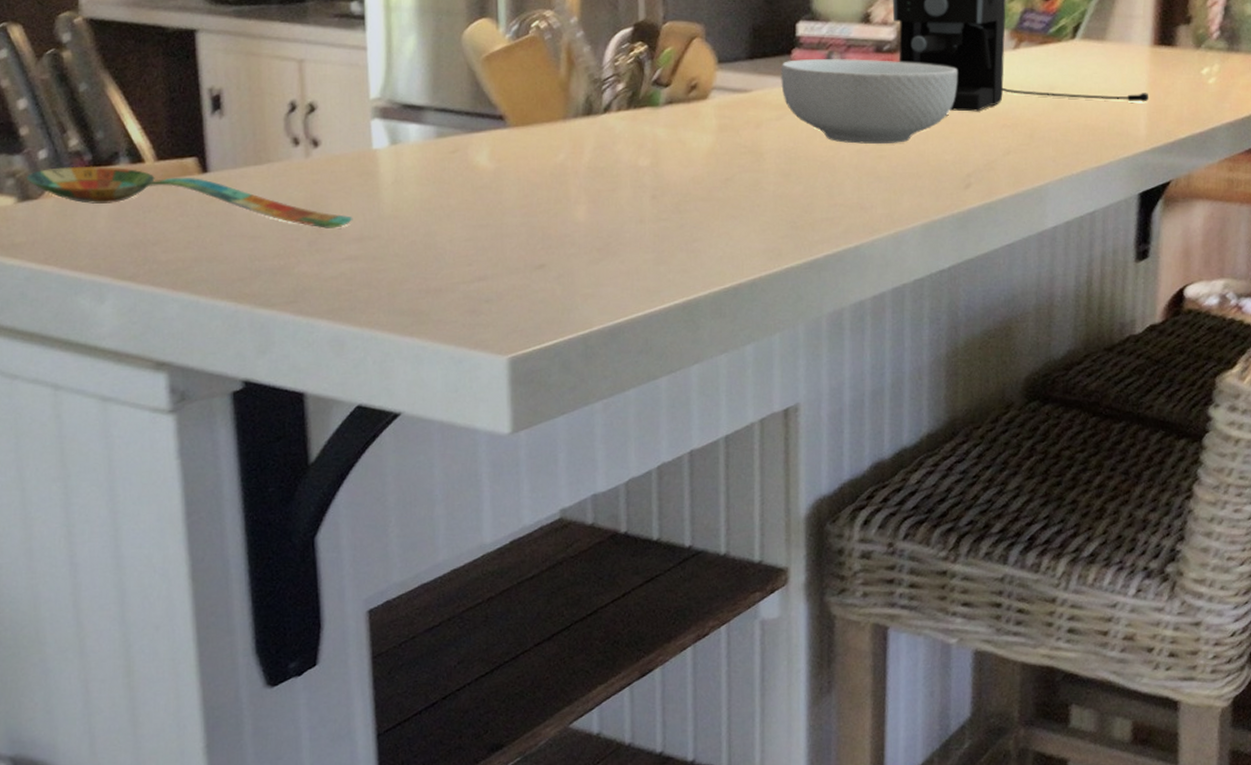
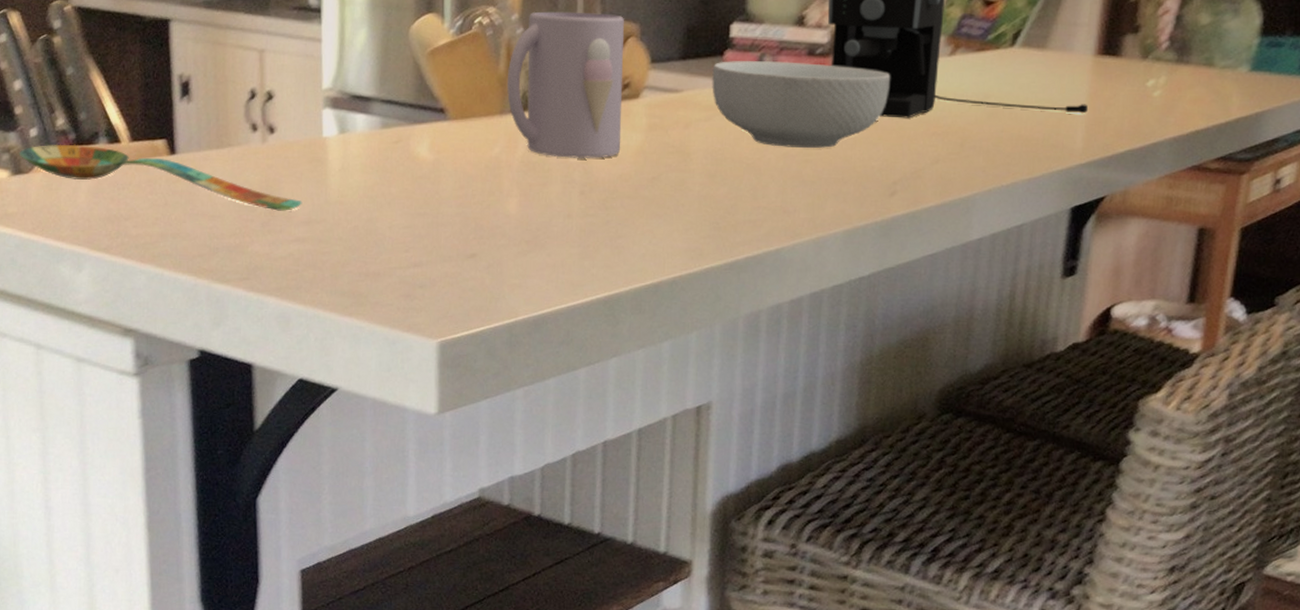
mug: none [569,14,692,163] -> present [507,11,624,159]

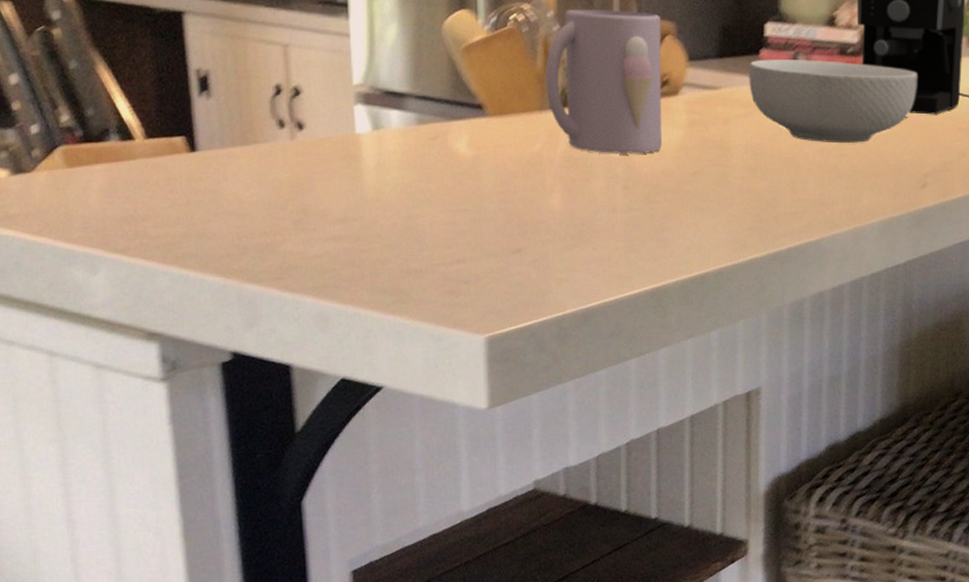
spoon: present [19,144,303,211] -> none [19,141,337,209]

